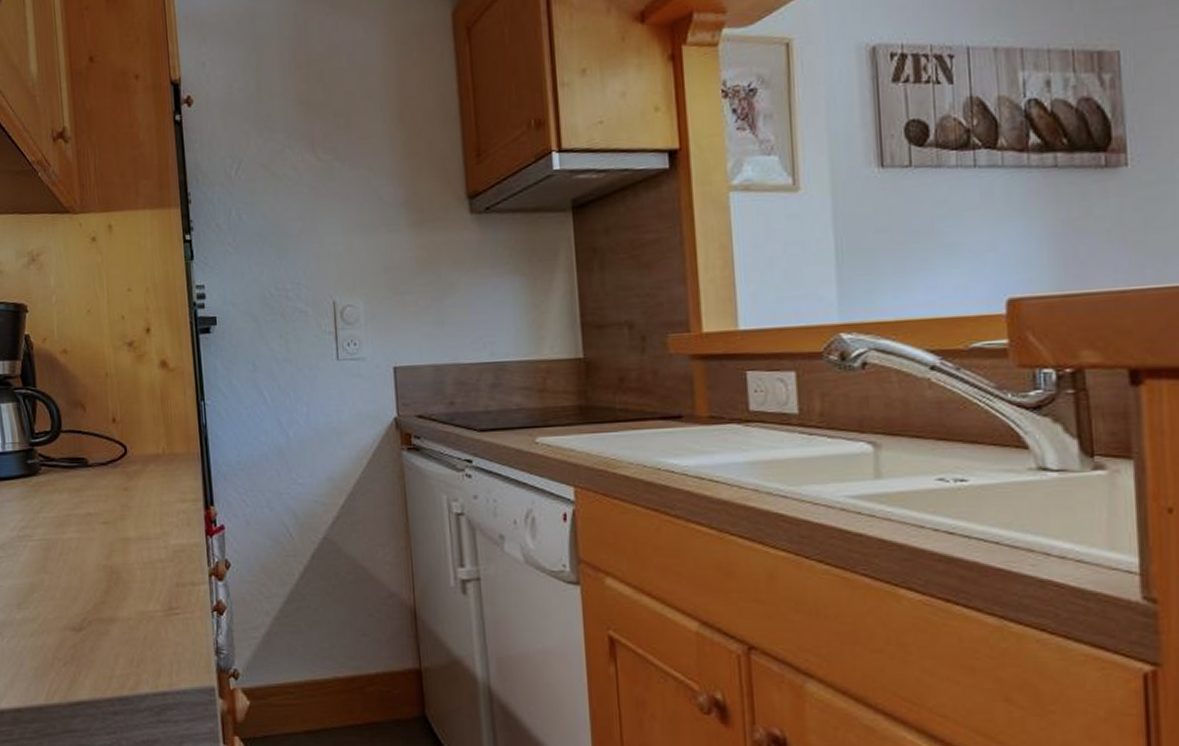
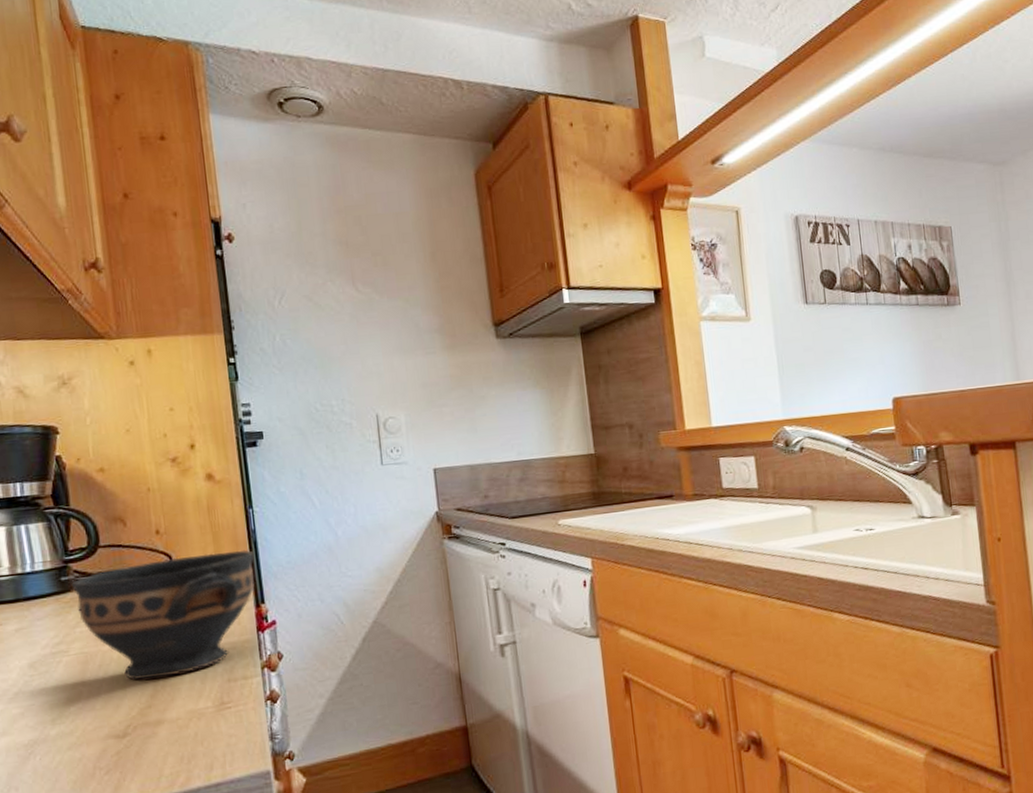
bowl: none [37,445,205,574] -> present [72,549,255,680]

